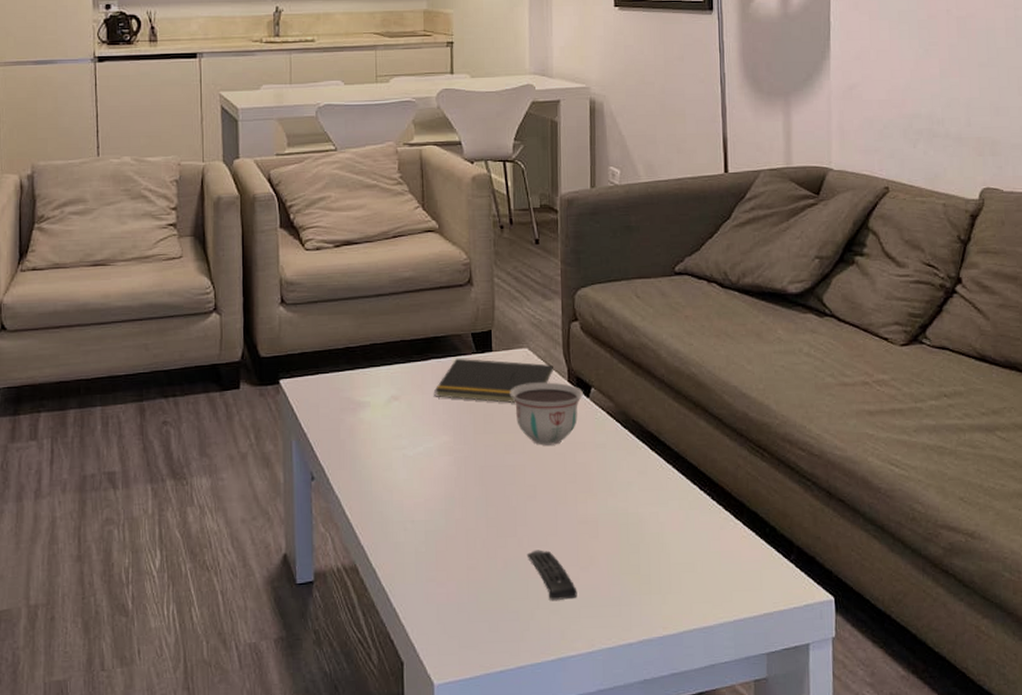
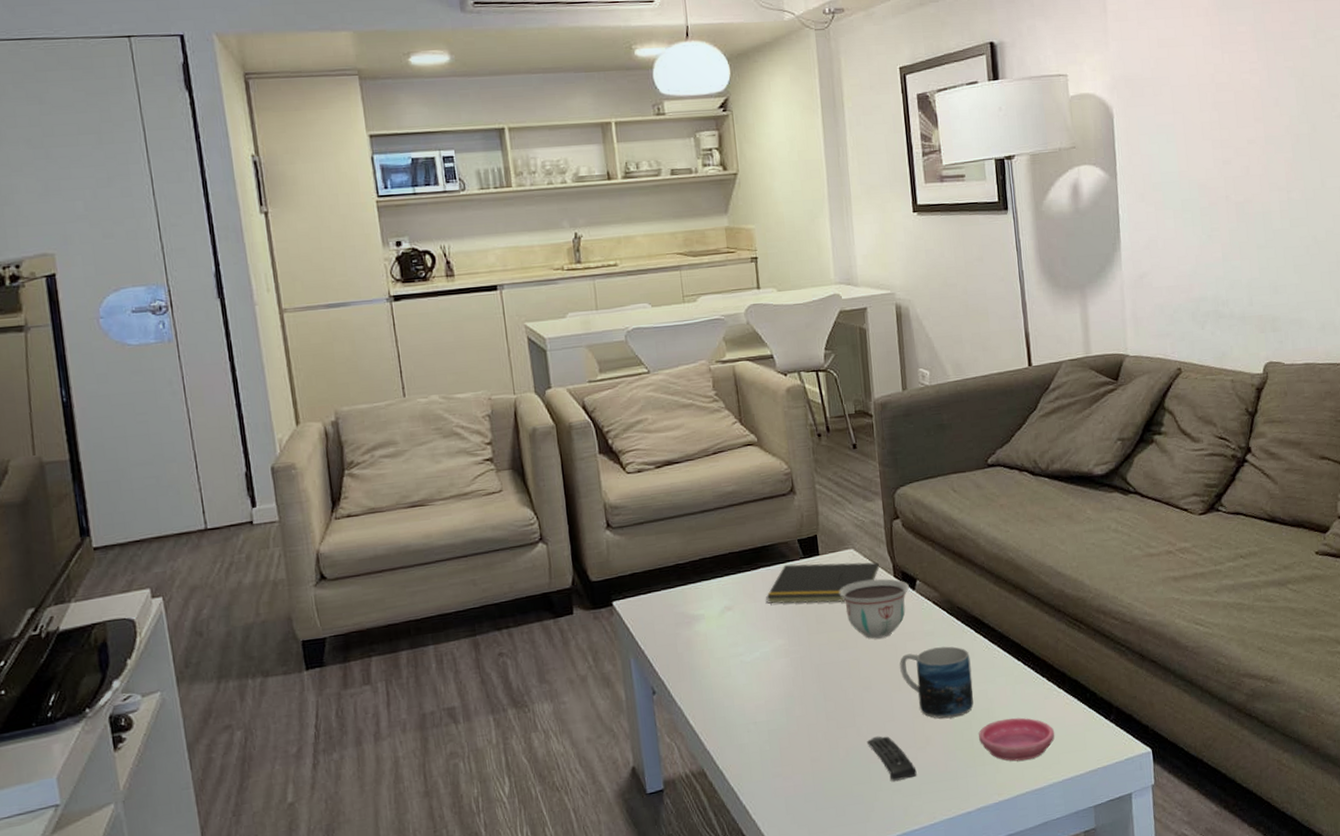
mug: none [568,461,644,539] -> present [900,646,974,719]
saucer: none [646,546,729,594] -> present [979,717,1055,761]

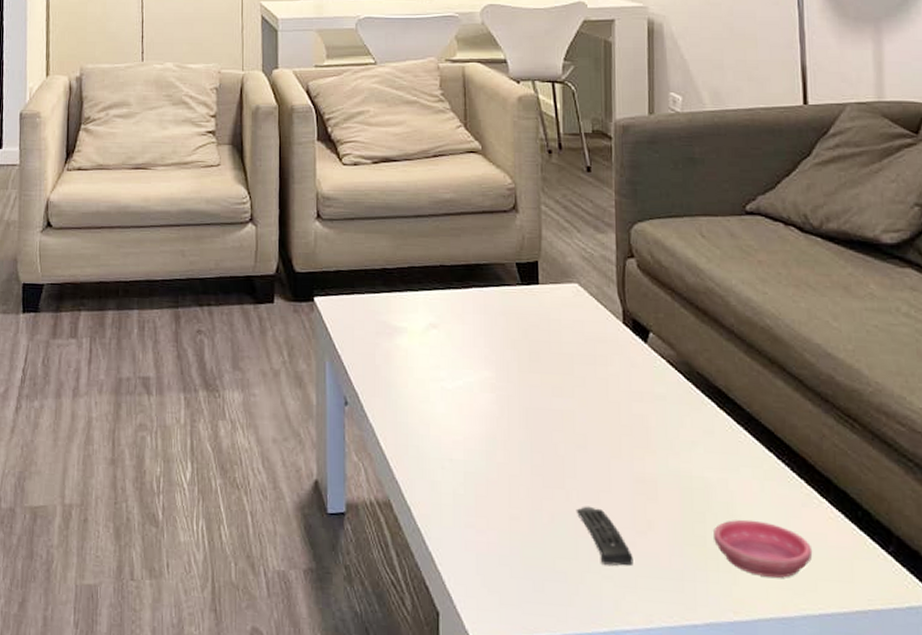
notepad: present [766,562,879,604] -> none [475,288,606,341]
bowl: present [839,579,909,639] -> none [557,321,640,392]
mug: present [900,646,974,719] -> none [622,415,710,505]

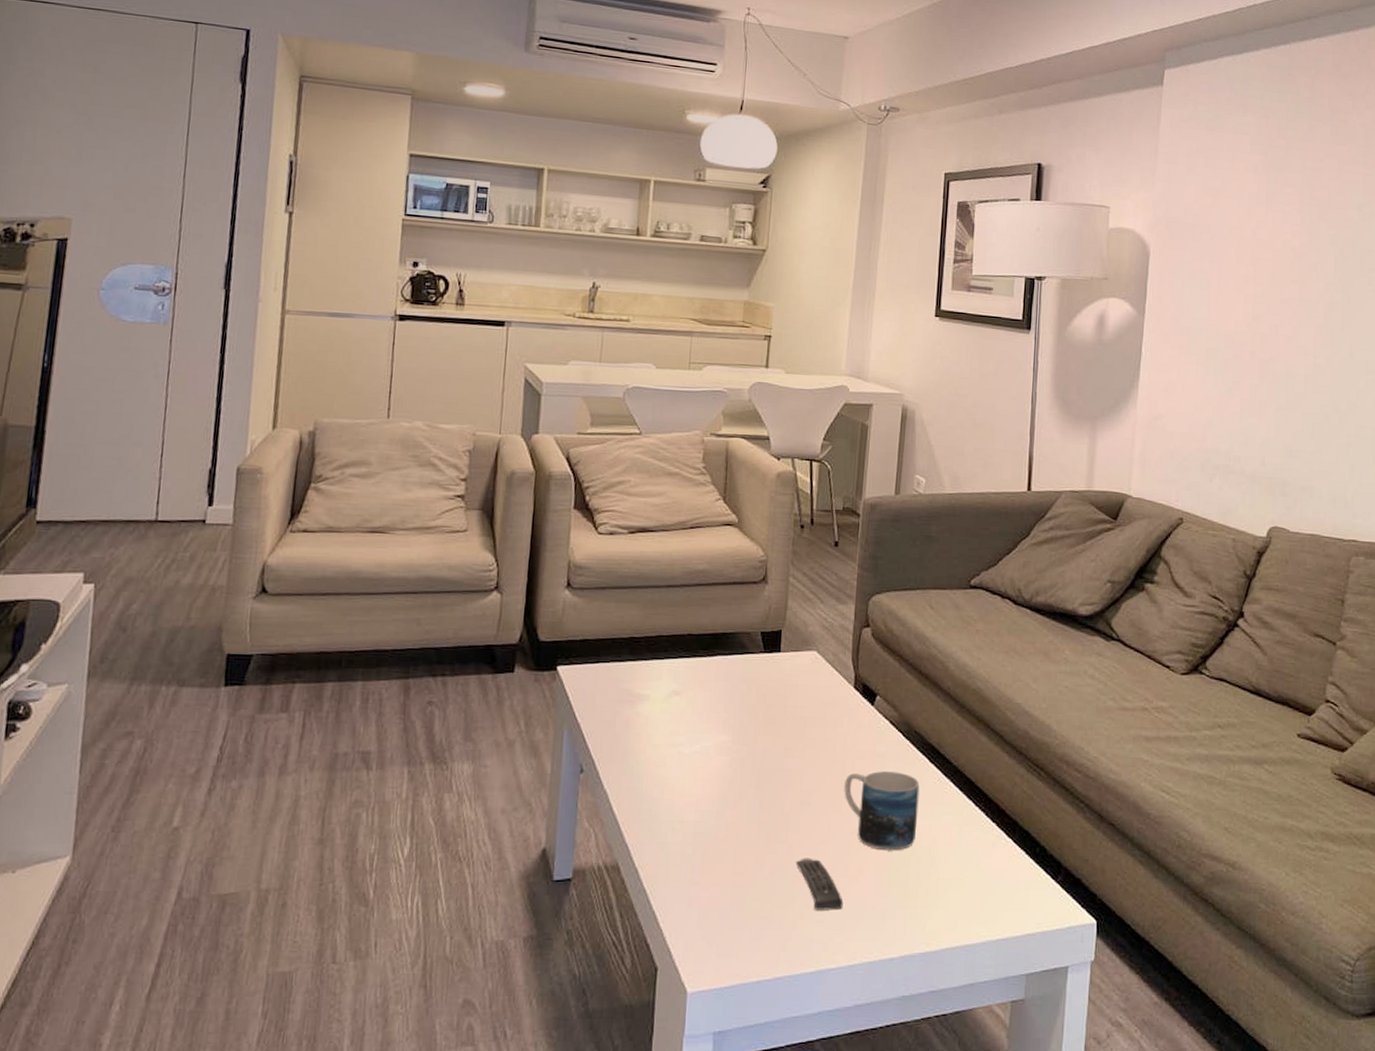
mug: none [622,415,710,505] -> present [844,771,920,851]
saucer: present [714,519,813,578] -> none [915,861,997,910]

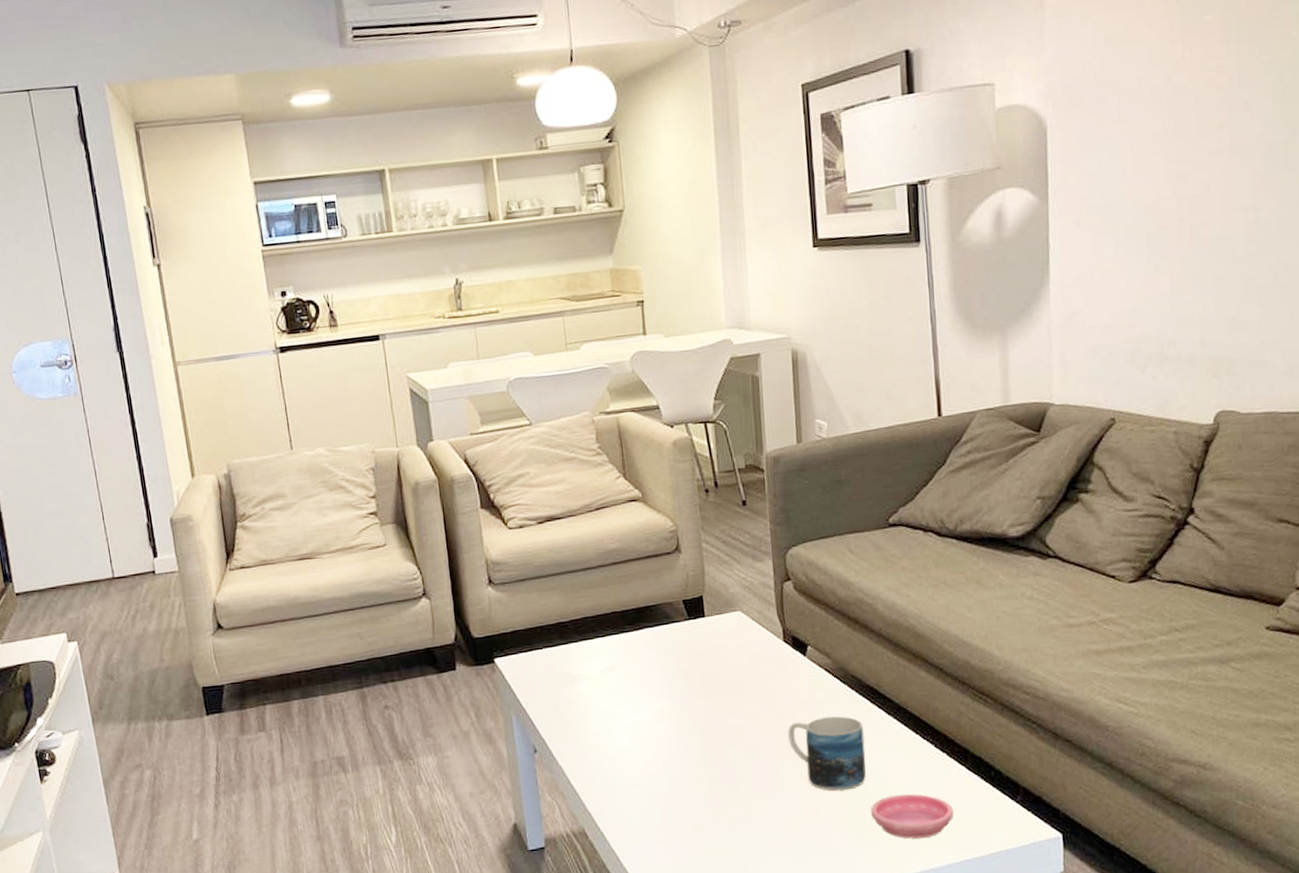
remote control: present [795,858,843,910] -> none [751,805,804,852]
saucer: none [915,861,997,910] -> present [871,793,954,839]

